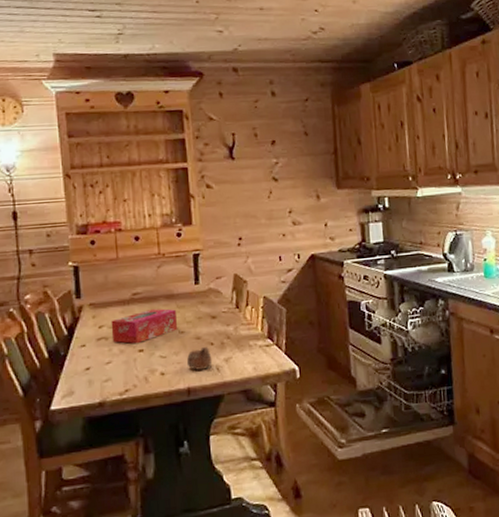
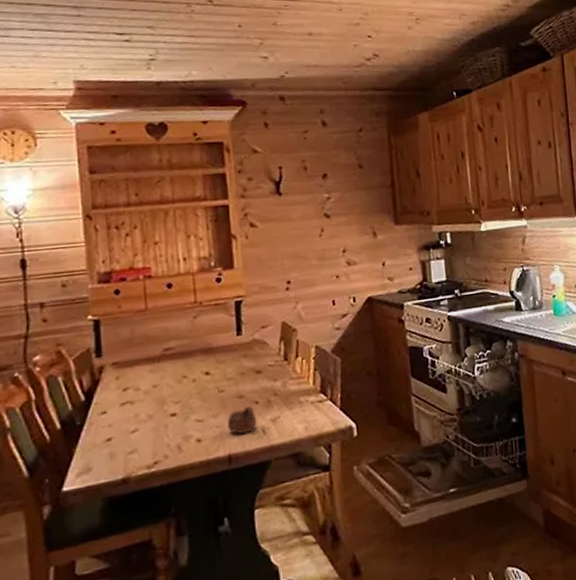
tissue box: present [110,308,177,344] -> none [137,364,216,408]

